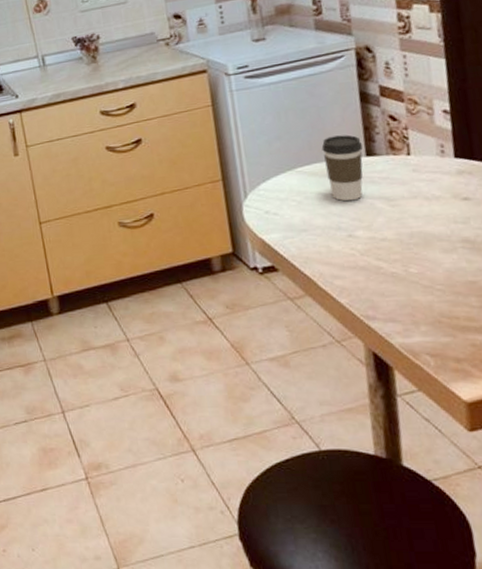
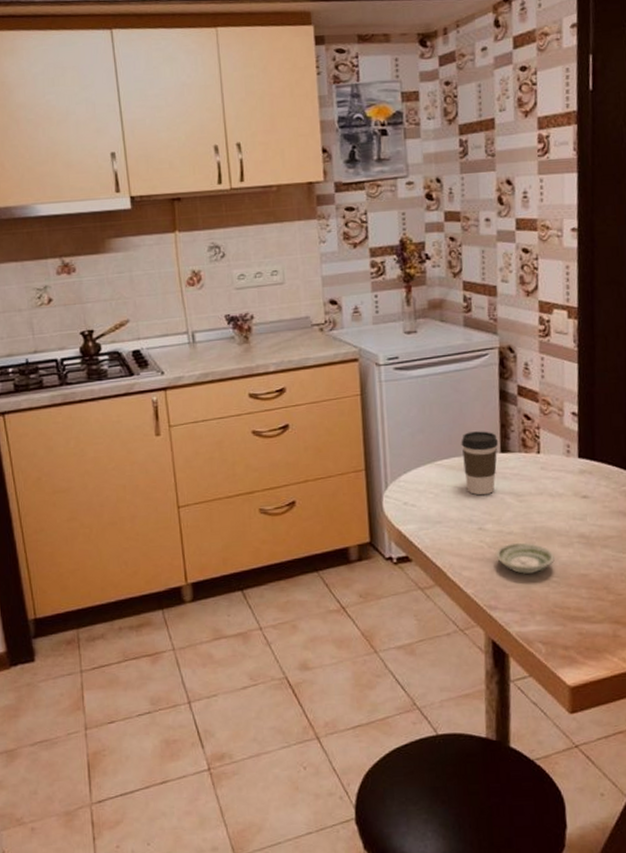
saucer: none [369,249,437,282] -> present [495,542,555,574]

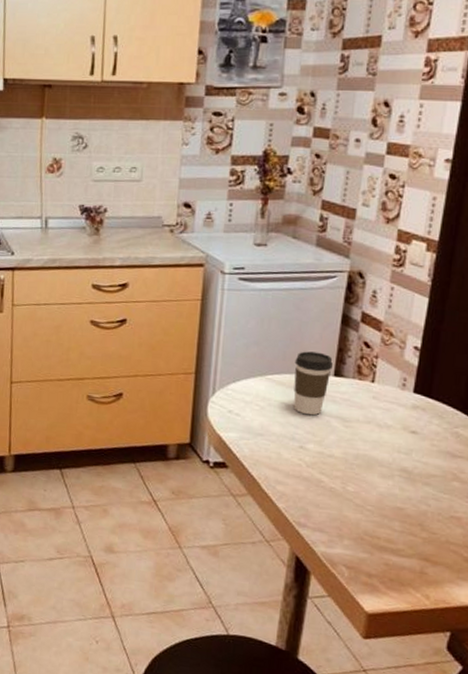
saucer: present [495,542,555,574] -> none [312,466,372,499]

